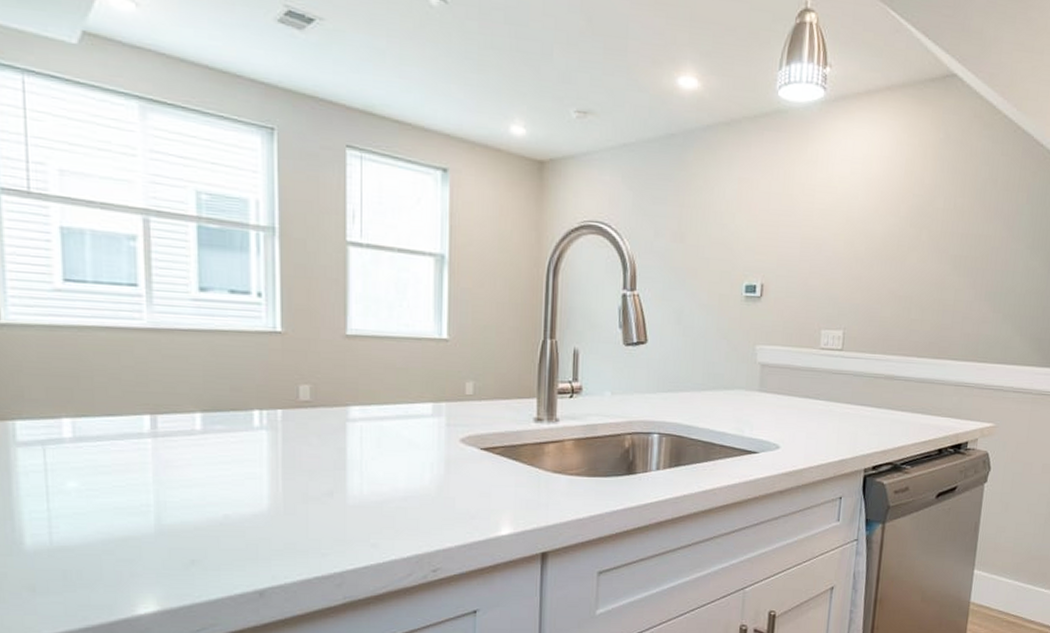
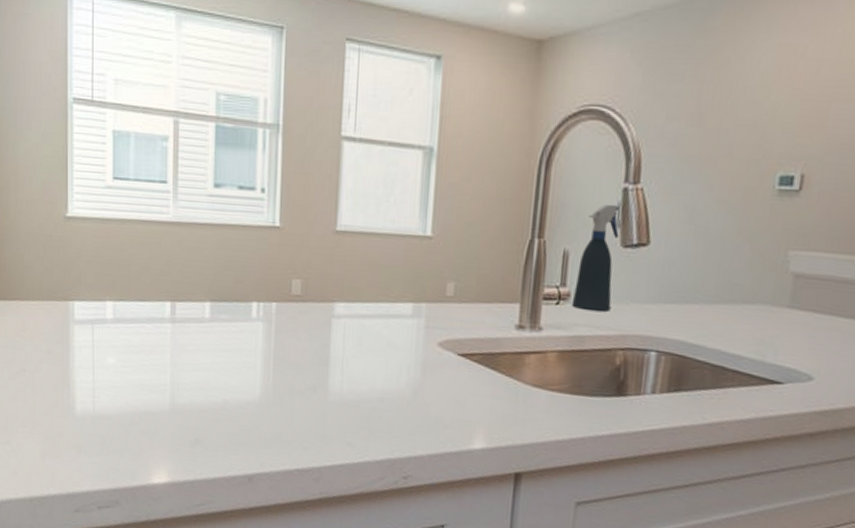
spray bottle: none [583,308,621,403] -> present [571,204,619,312]

